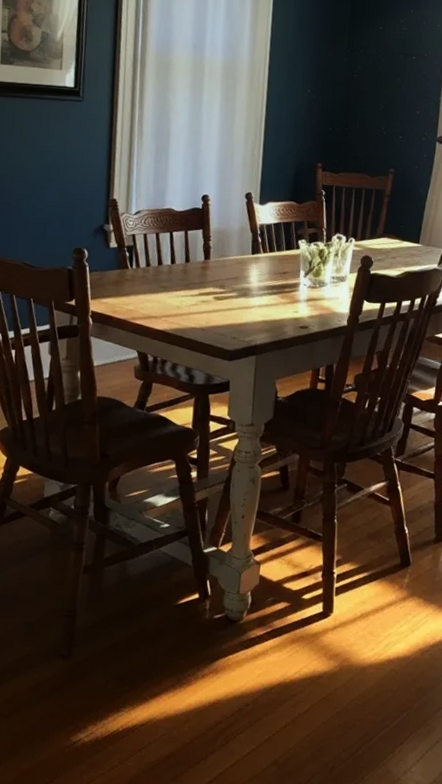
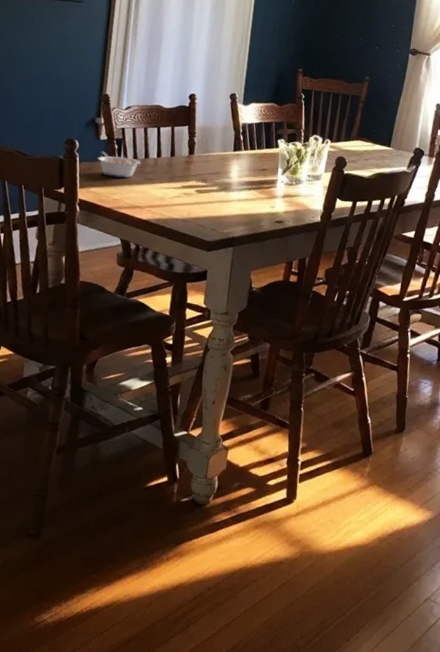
legume: none [108,259,154,287] -> present [97,151,141,178]

